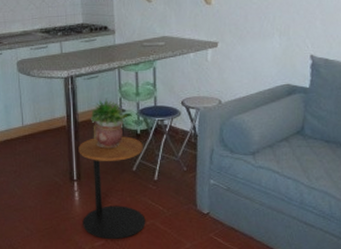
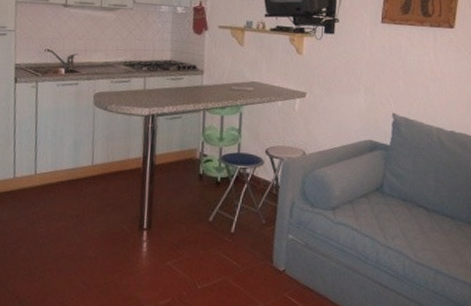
side table: present [78,136,146,240] -> none [148,183,222,298]
potted plant: present [90,98,127,149] -> none [168,141,208,196]

